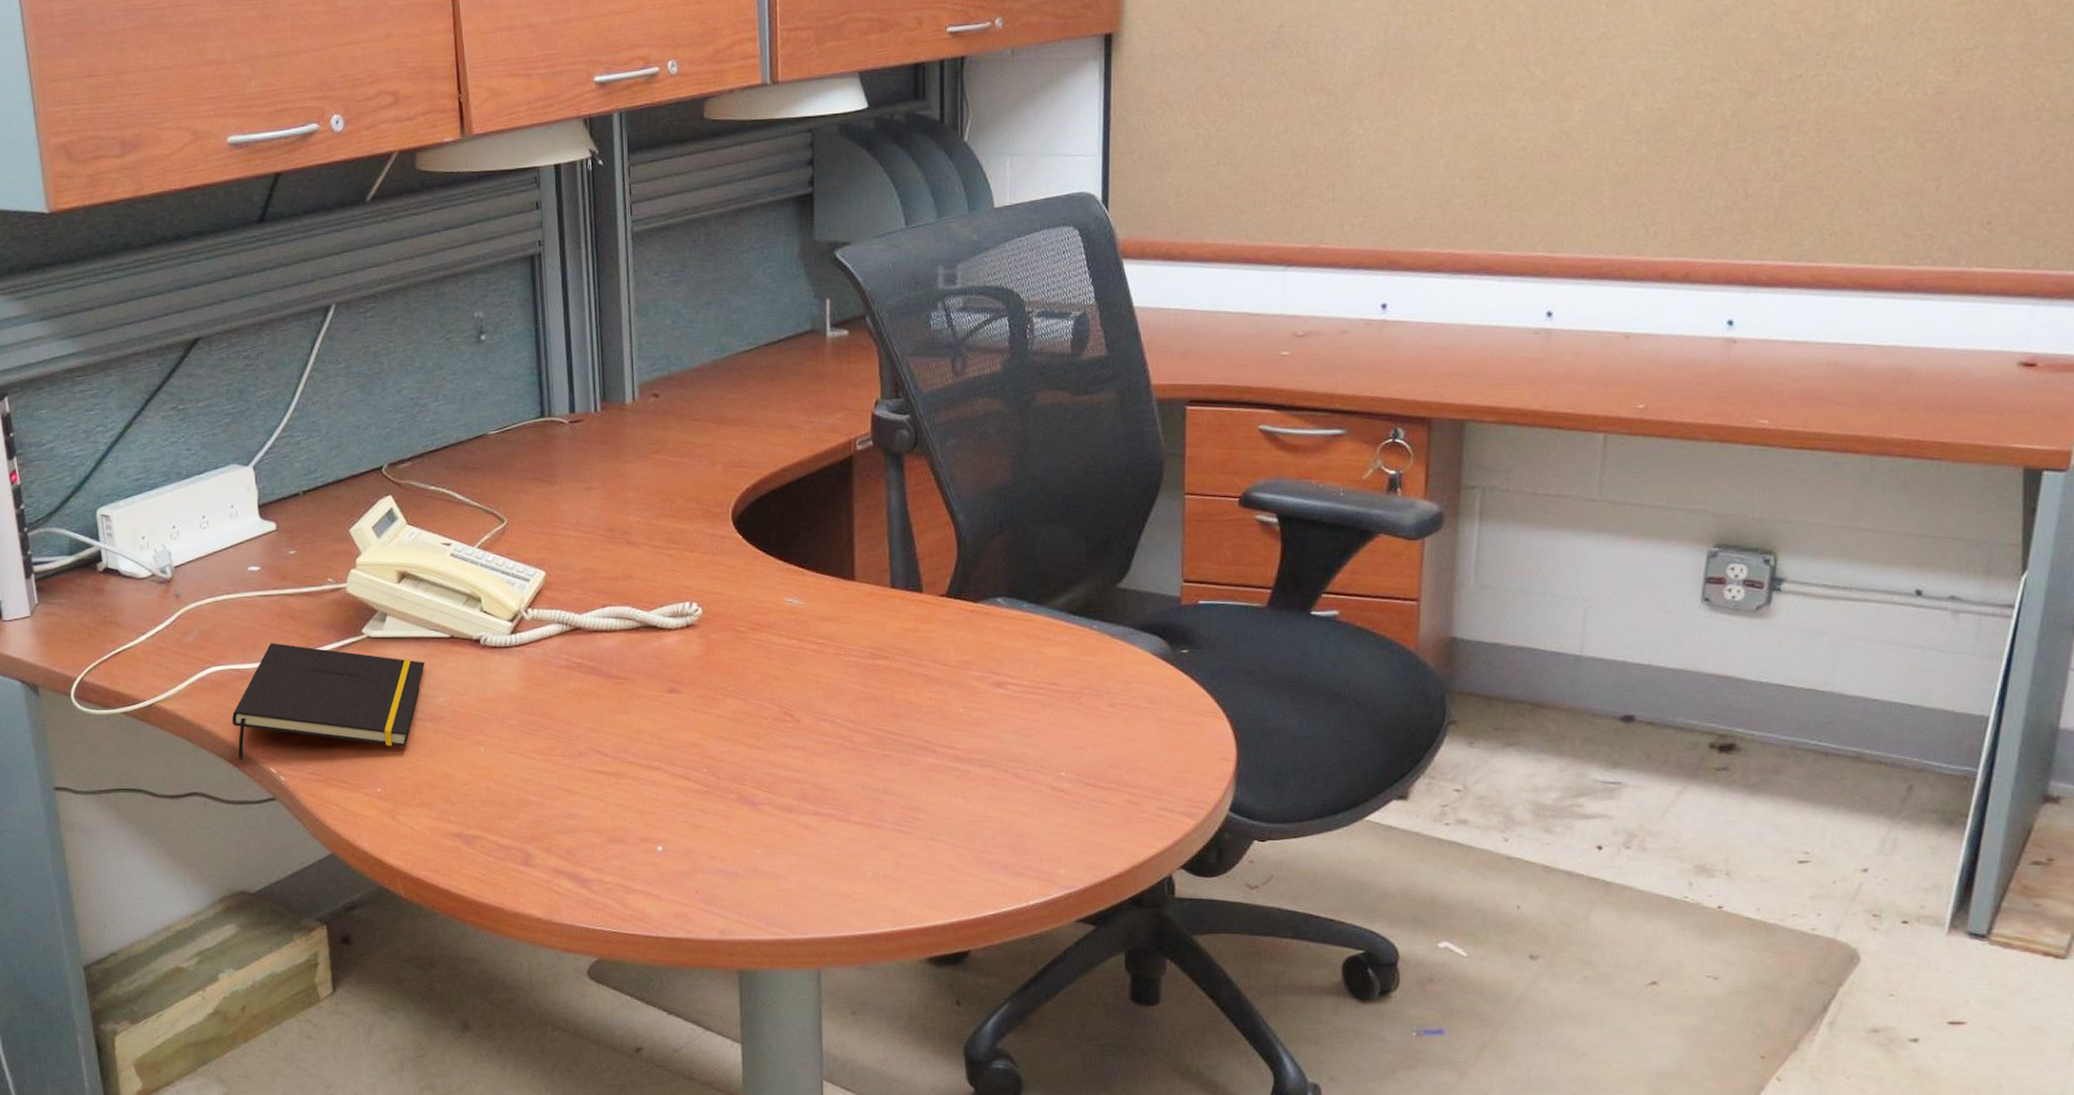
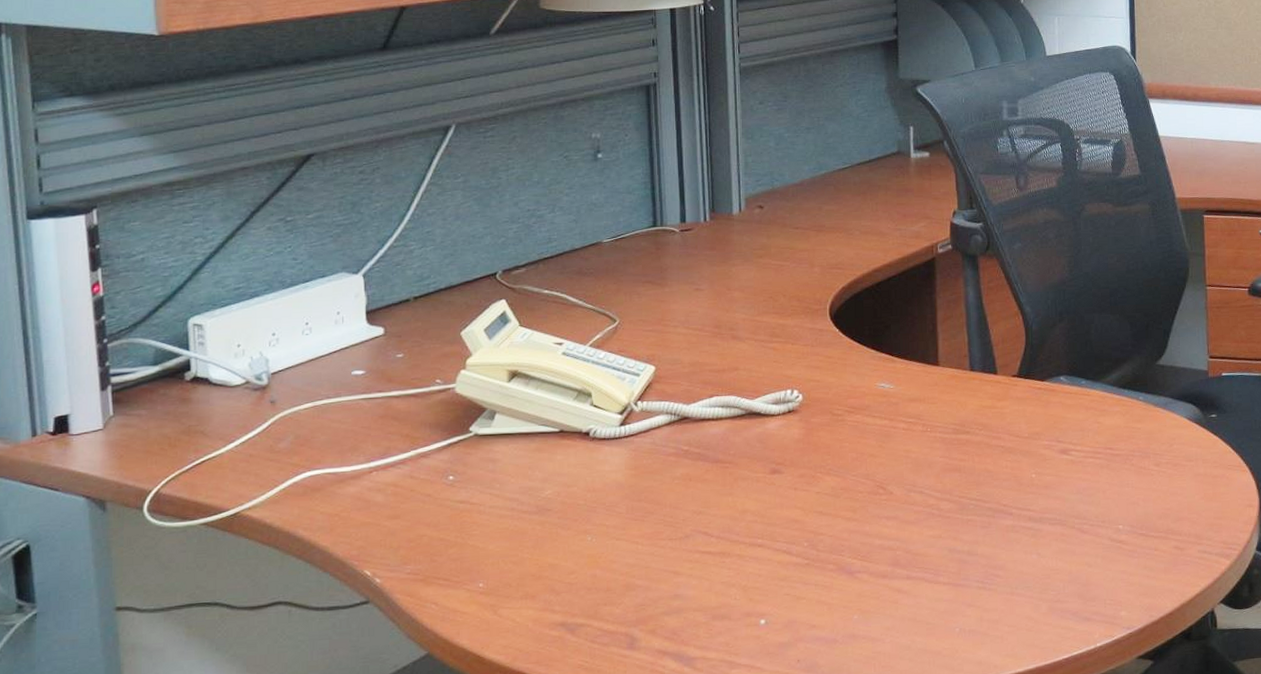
notepad: present [231,643,425,760] -> none [325,444,533,565]

